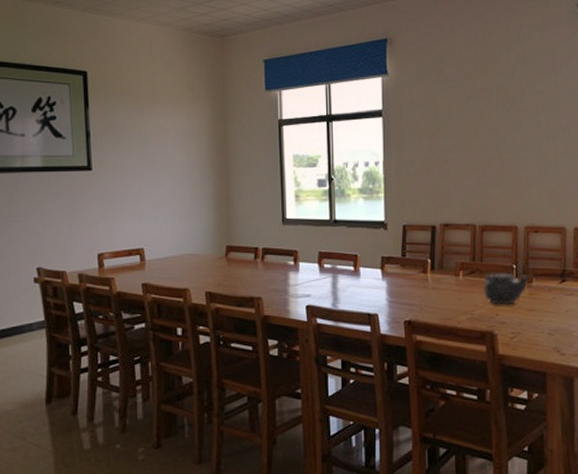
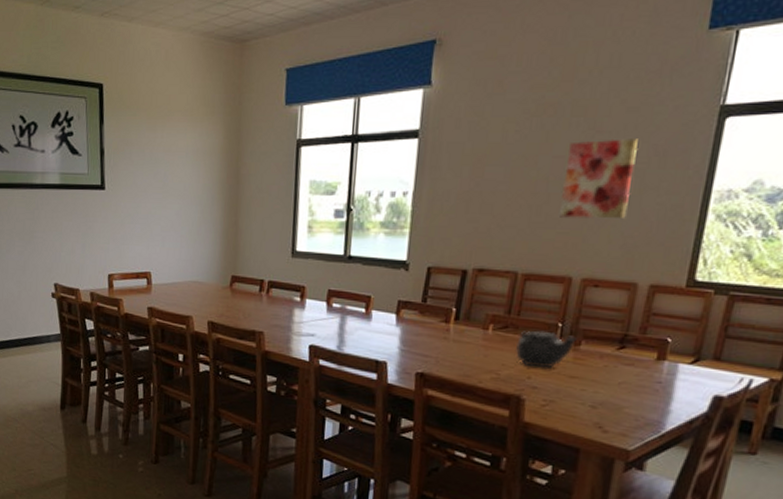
wall art: none [499,115,549,178] -> present [560,139,638,219]

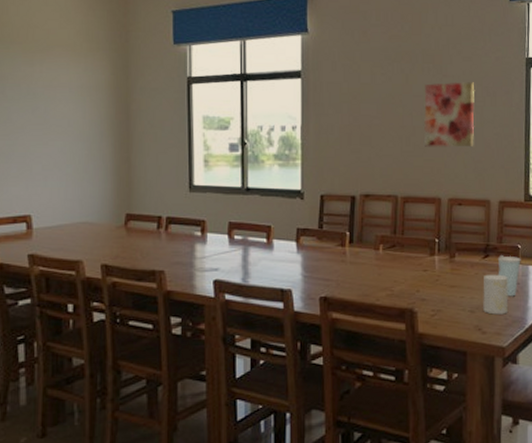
teapot: present [516,330,578,369] -> none [404,247,452,281]
cup: none [608,368,647,415] -> present [483,274,508,315]
cup: none [634,347,669,397] -> present [497,254,521,297]

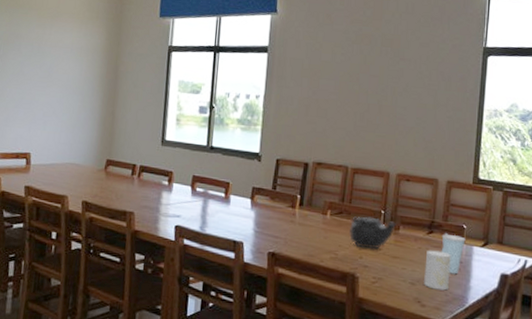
teapot: none [404,247,452,281] -> present [349,216,397,250]
wall art: present [423,82,475,147] -> none [377,65,430,127]

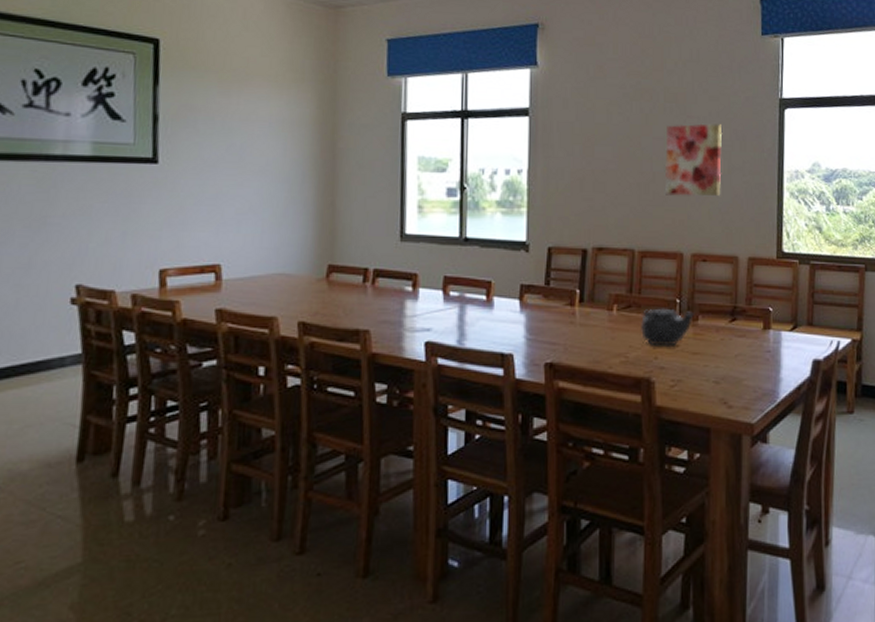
wall art: none [377,65,430,127] -> present [664,123,722,197]
cup: present [424,250,451,291] -> none [729,340,758,386]
cup: present [441,232,466,275] -> none [746,318,773,366]

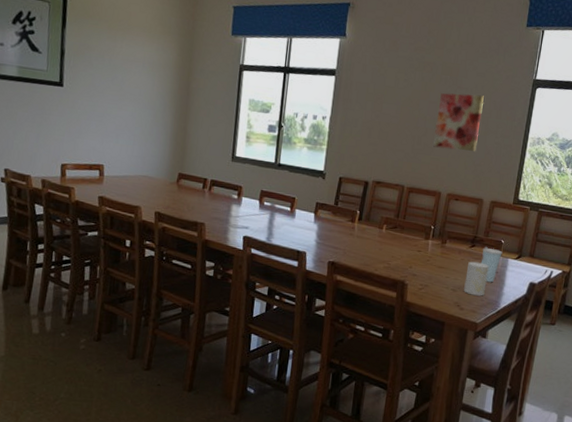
teapot: present [641,308,695,346] -> none [402,230,445,260]
cup: none [729,340,758,386] -> present [464,261,489,296]
cup: none [746,318,773,366] -> present [480,246,503,283]

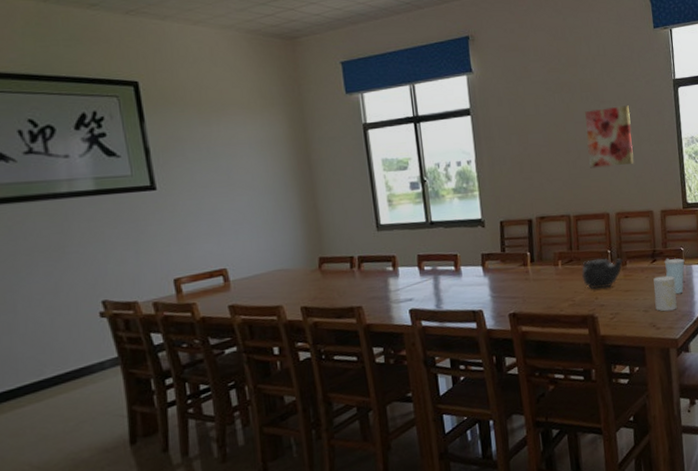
teapot: none [402,230,445,260] -> present [582,258,624,289]

